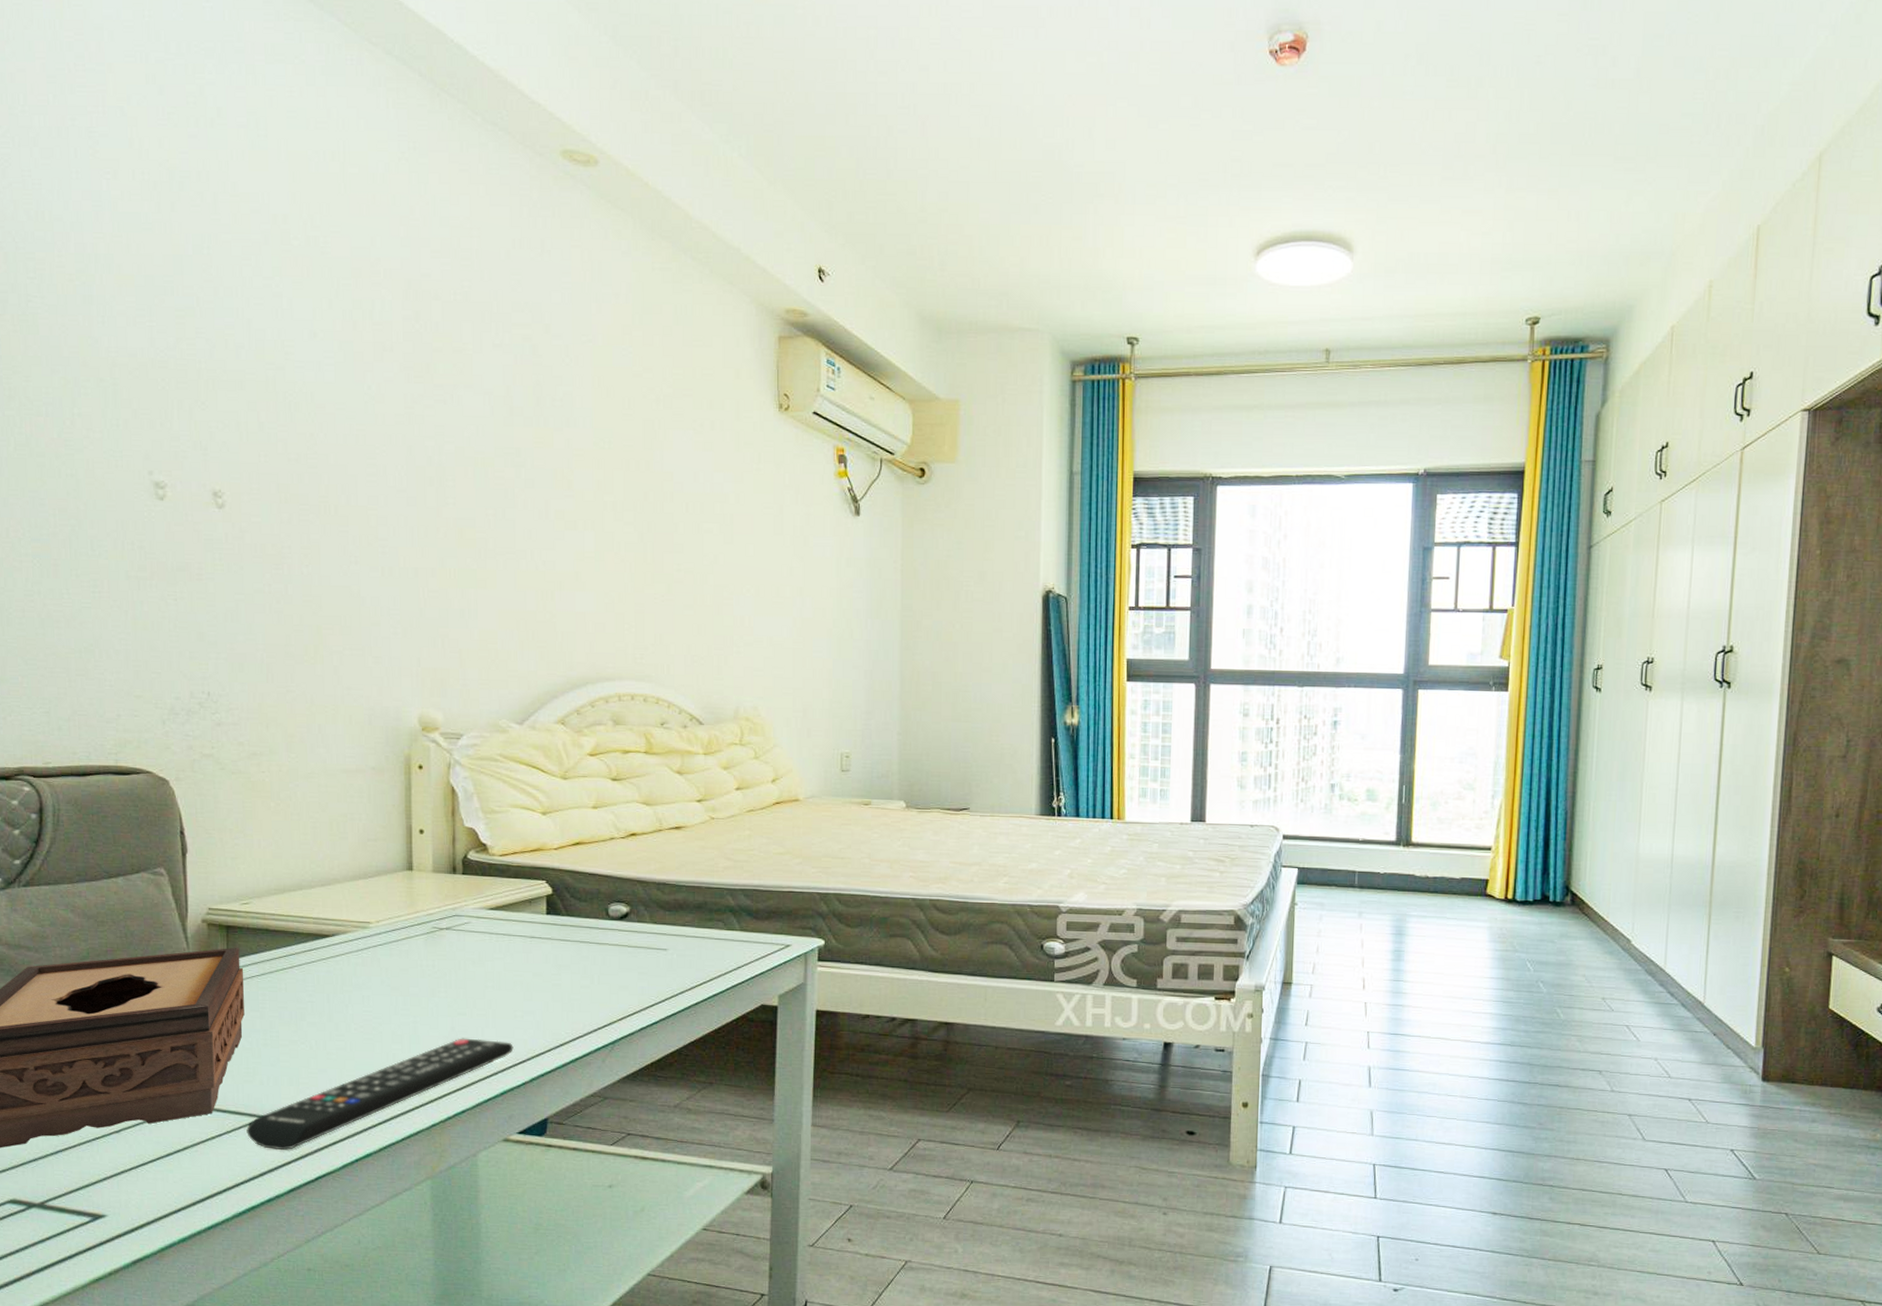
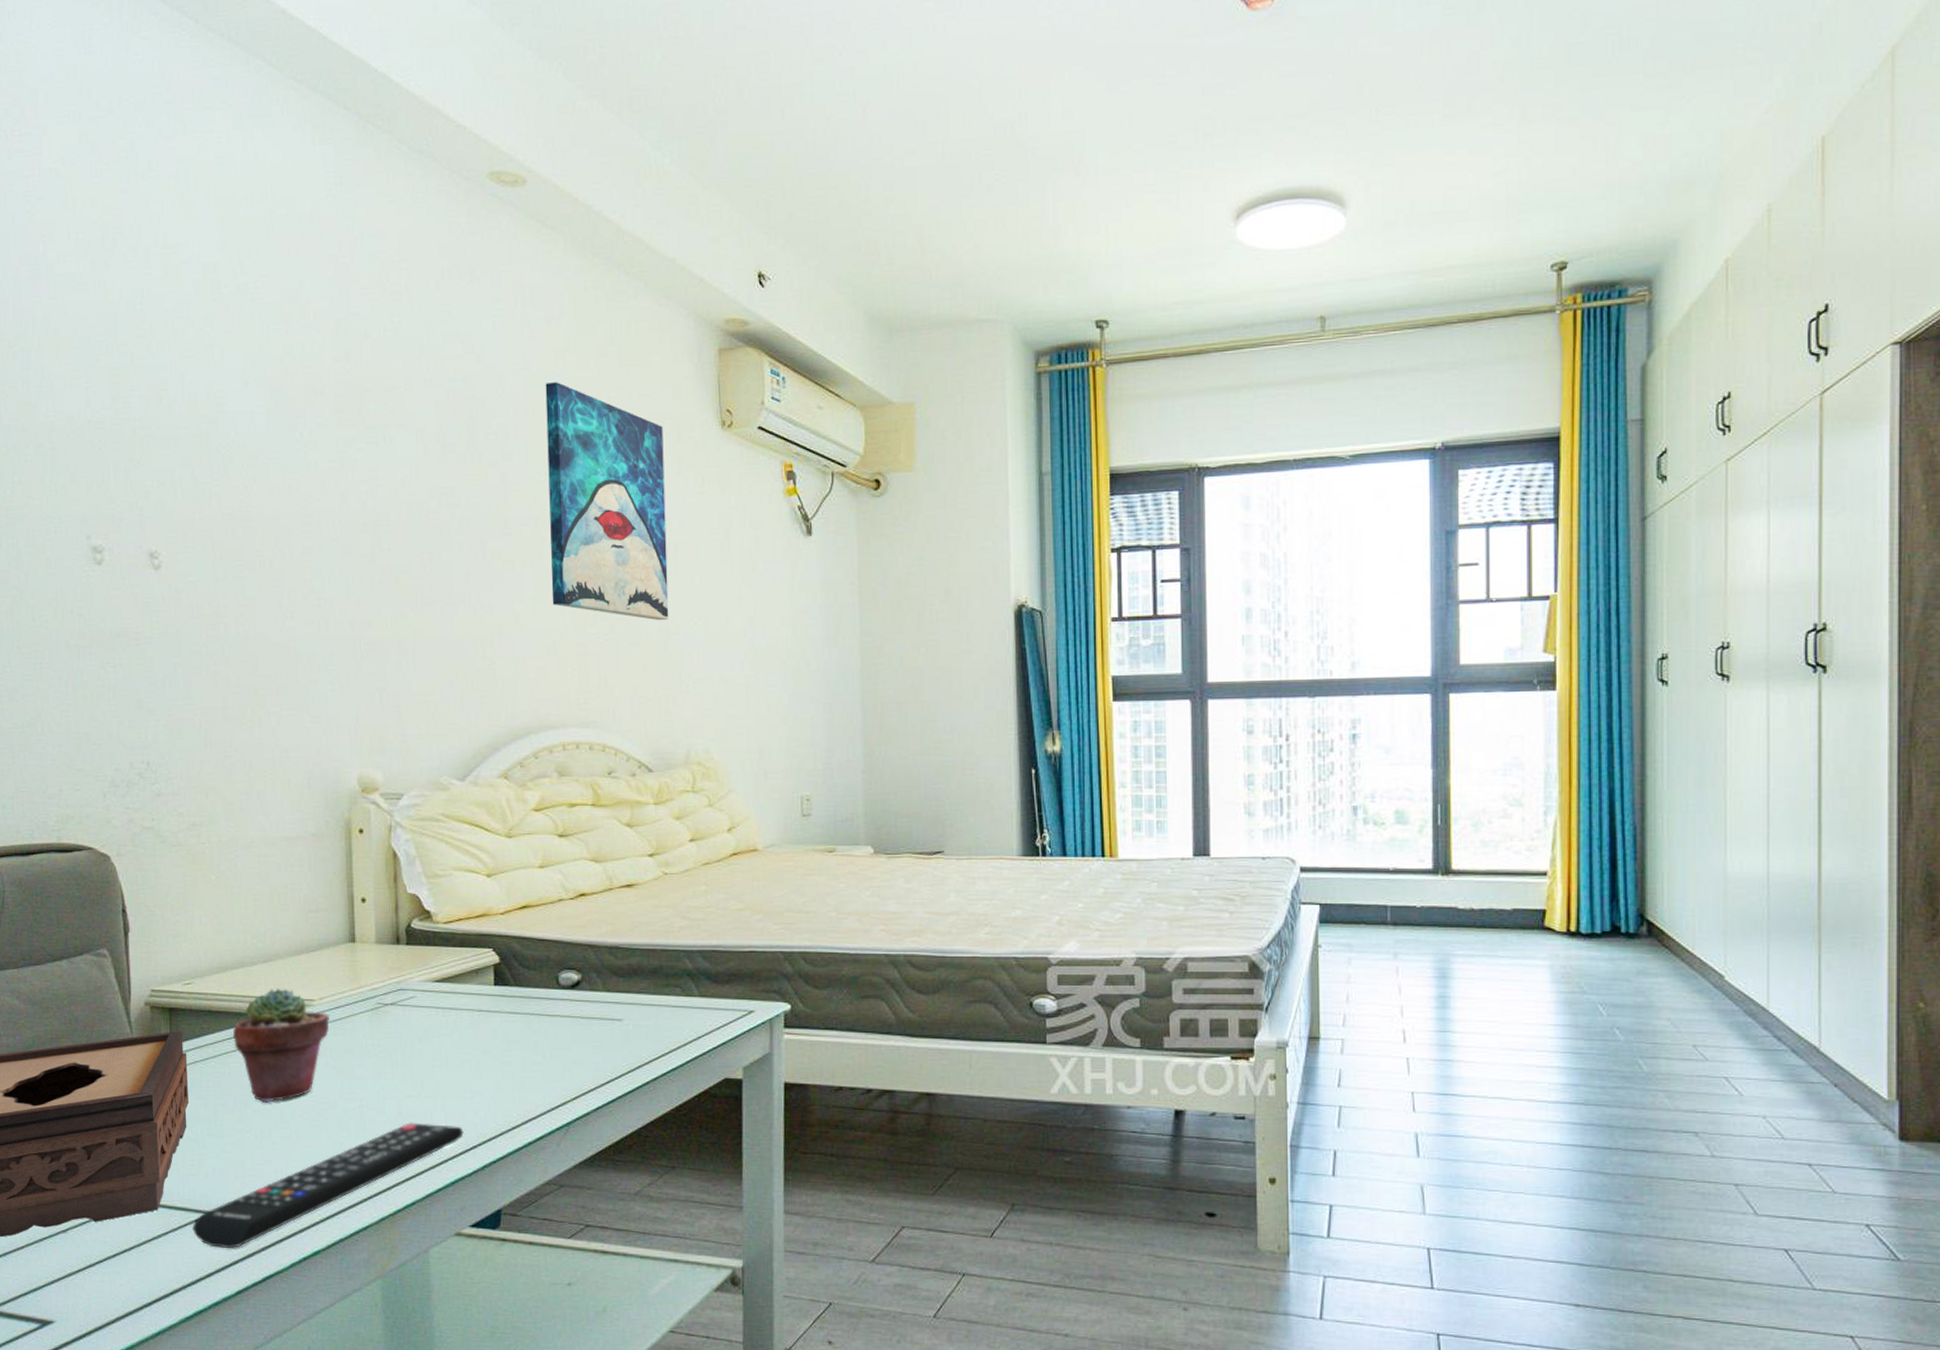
potted succulent: none [289,911,386,1016] -> present [232,989,329,1102]
wall art: none [611,356,723,586] -> present [545,382,669,621]

